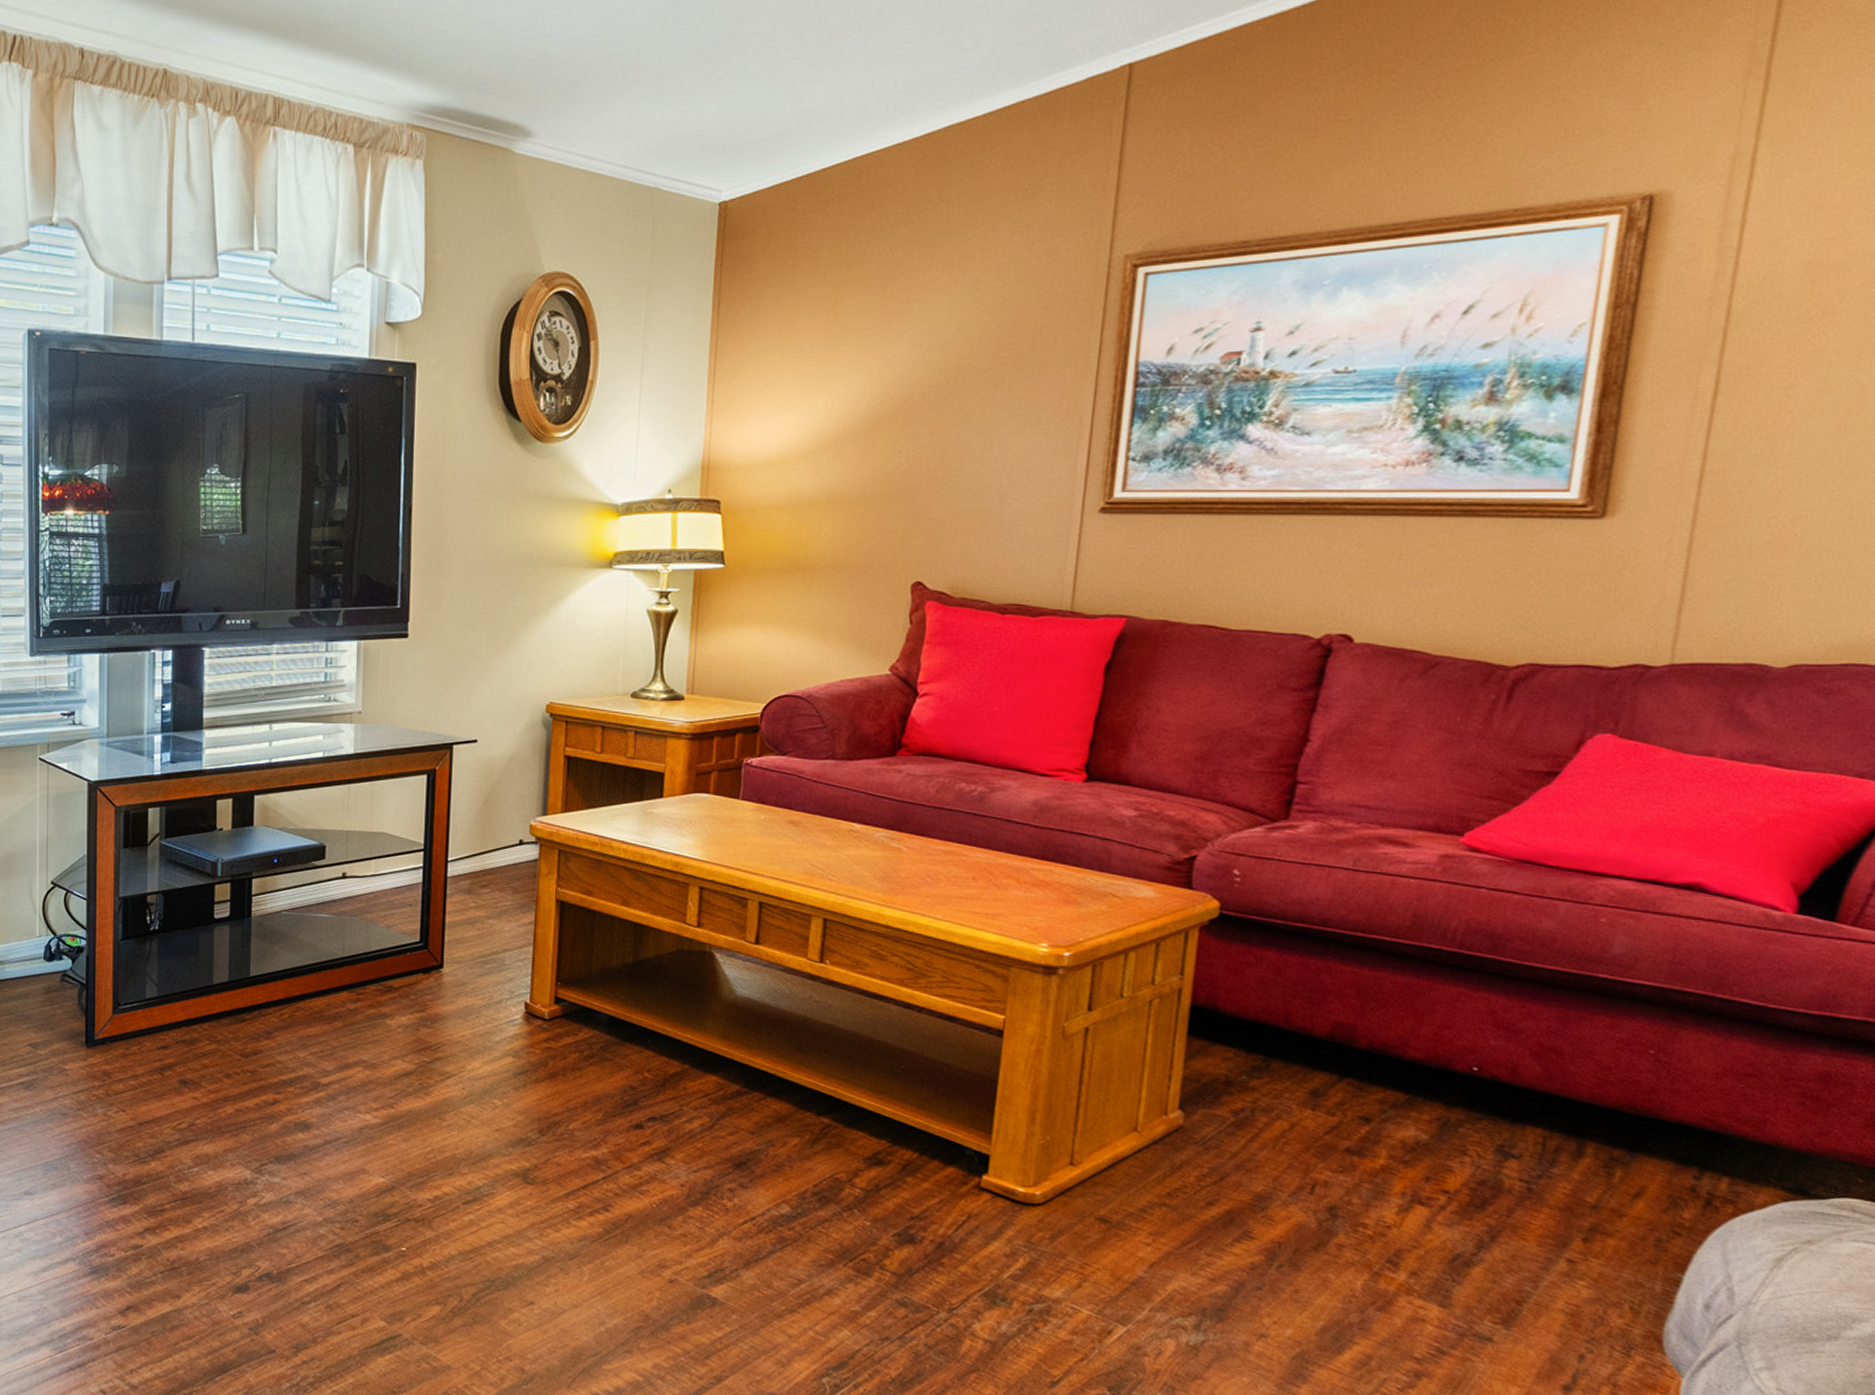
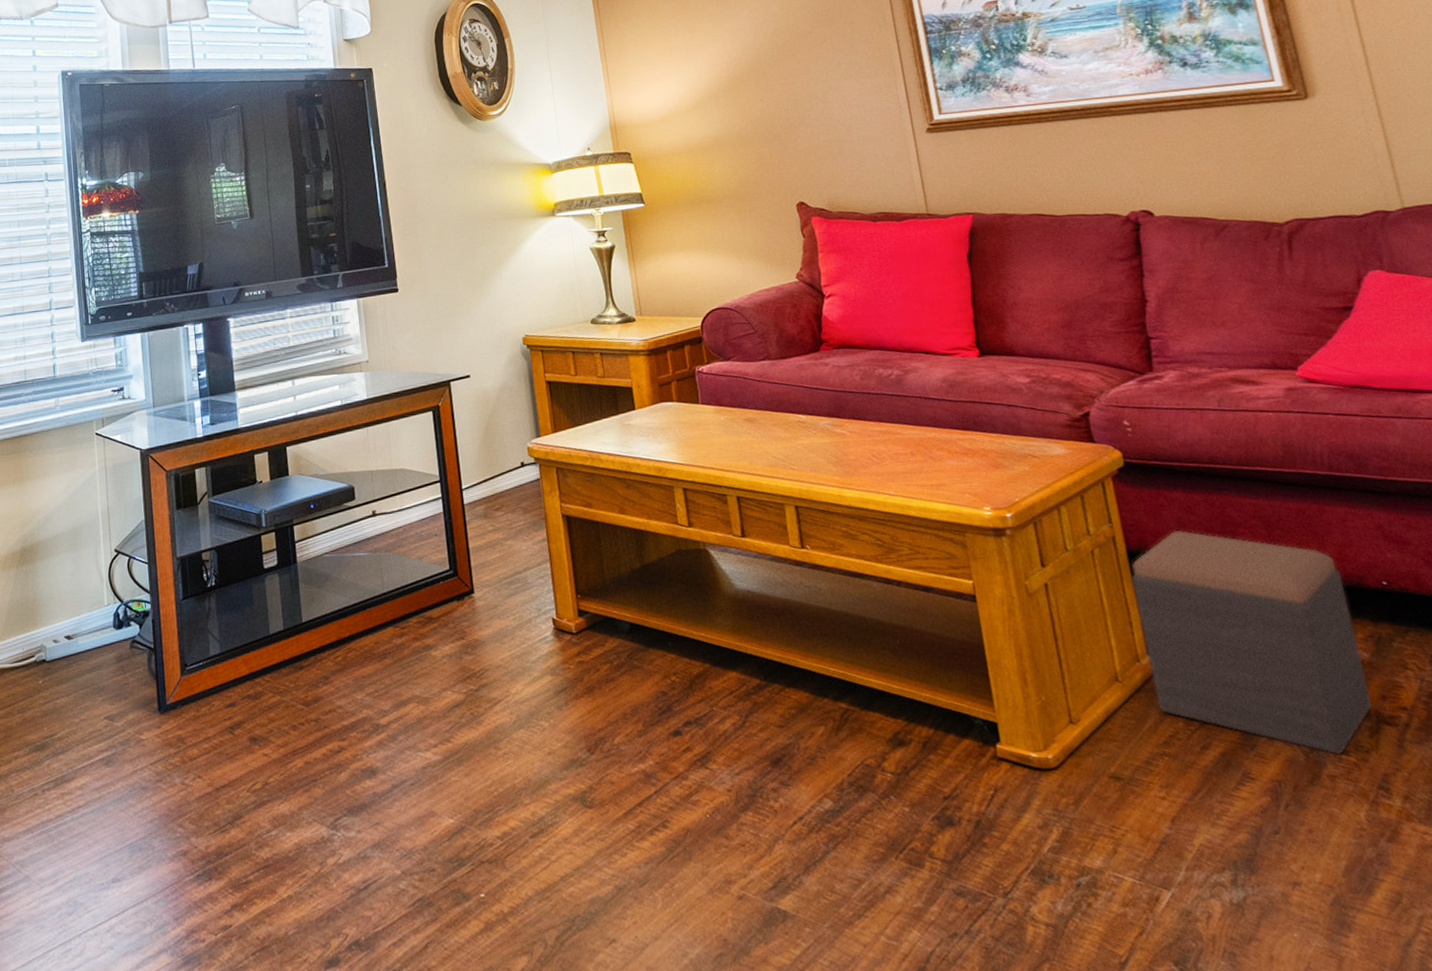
footstool: none [1173,989,1428,1227] -> present [1132,530,1372,756]

